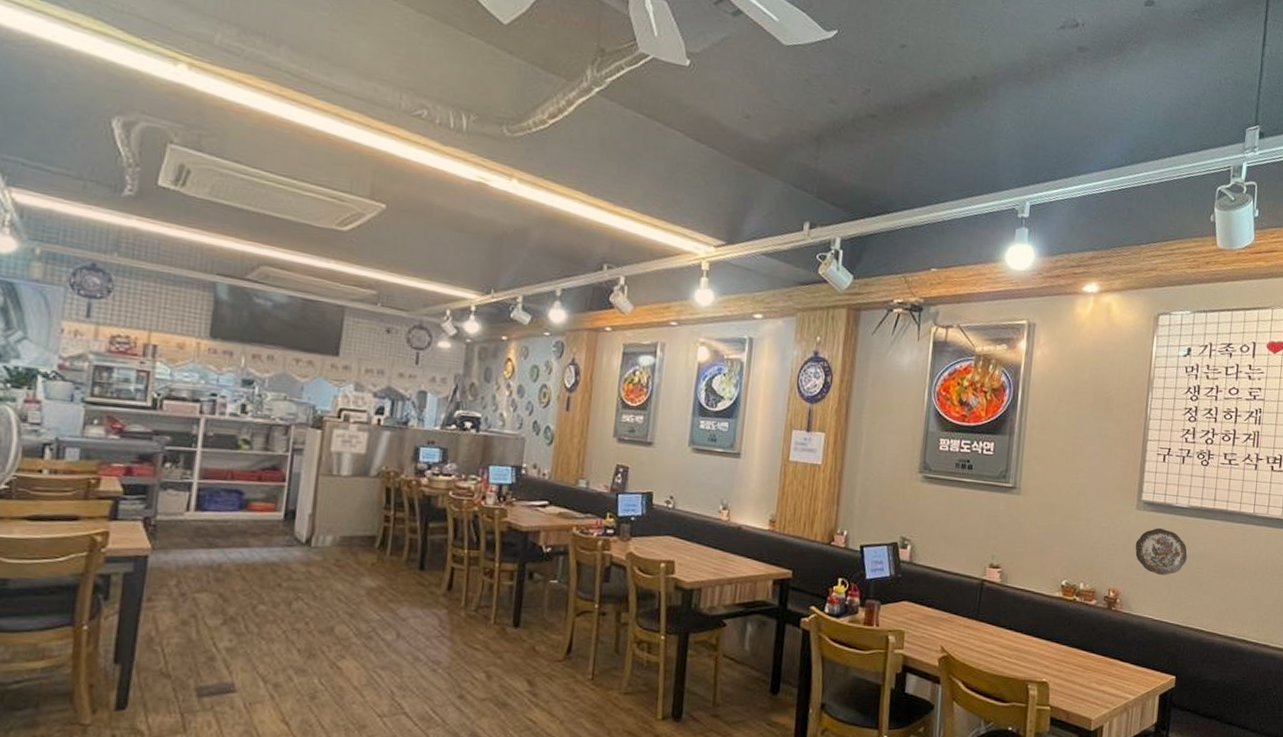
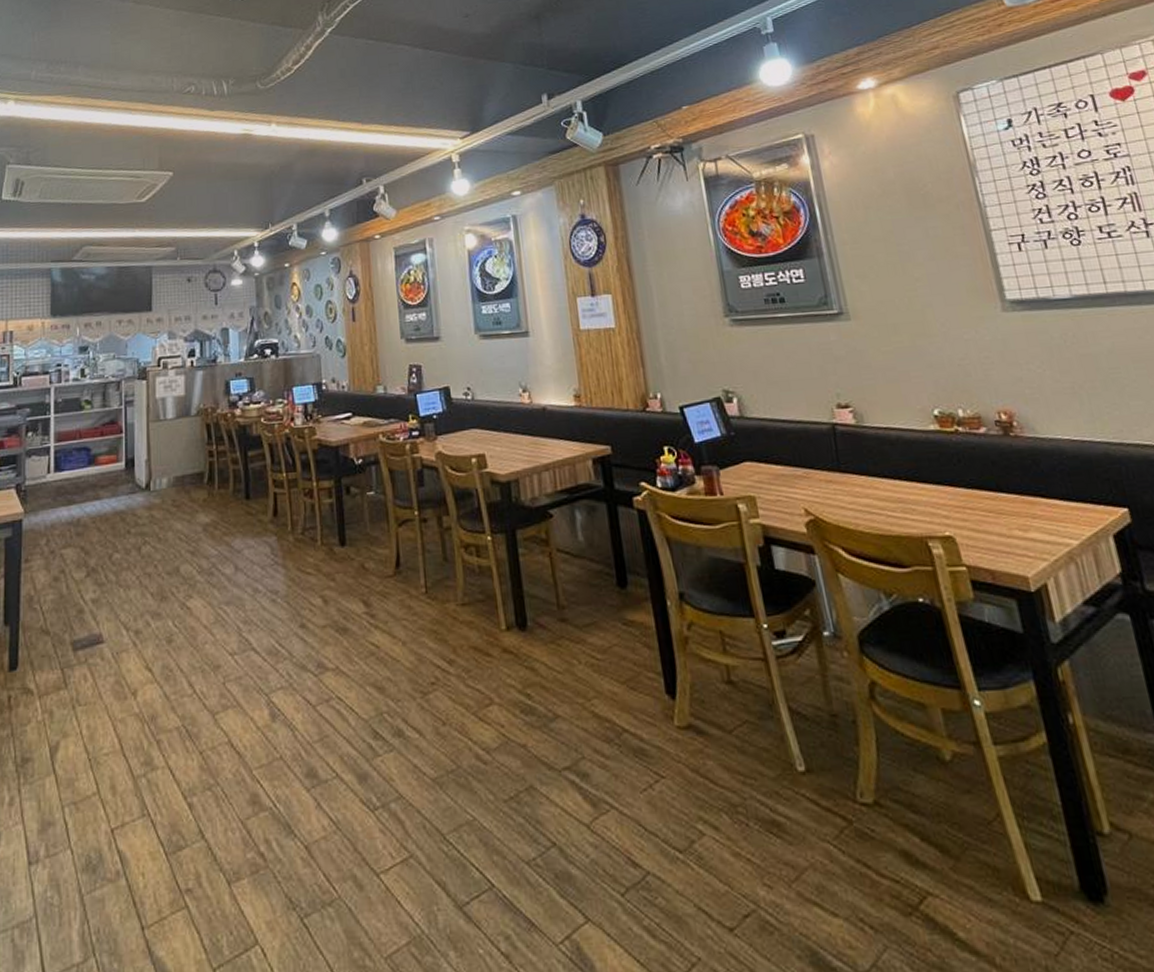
decorative plate: present [1135,528,1187,575] -> none [1015,328,1092,384]

